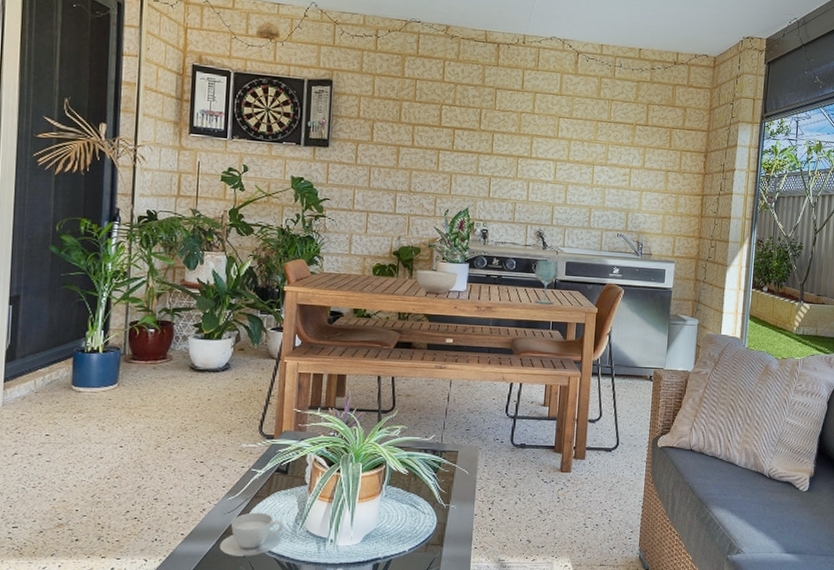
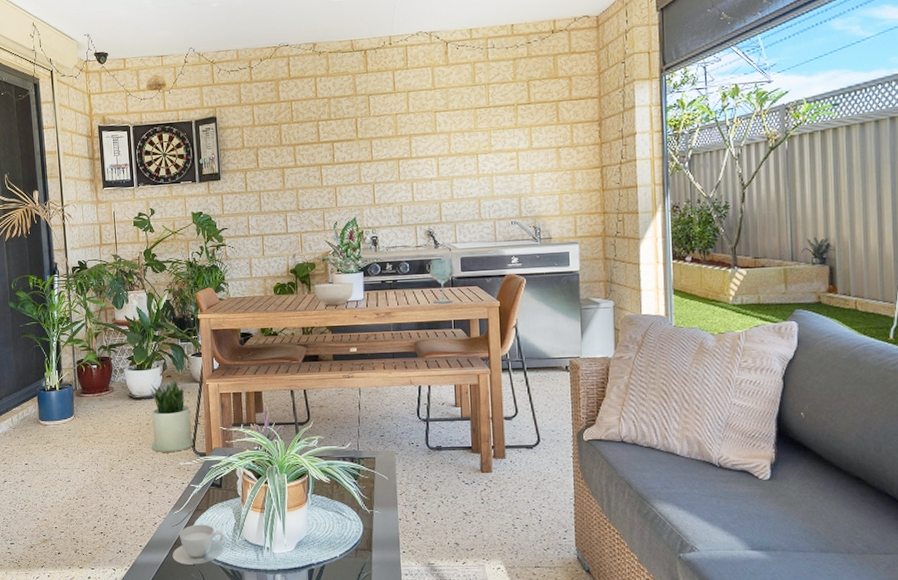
planter: none [208,352,263,432] -> present [149,378,195,452]

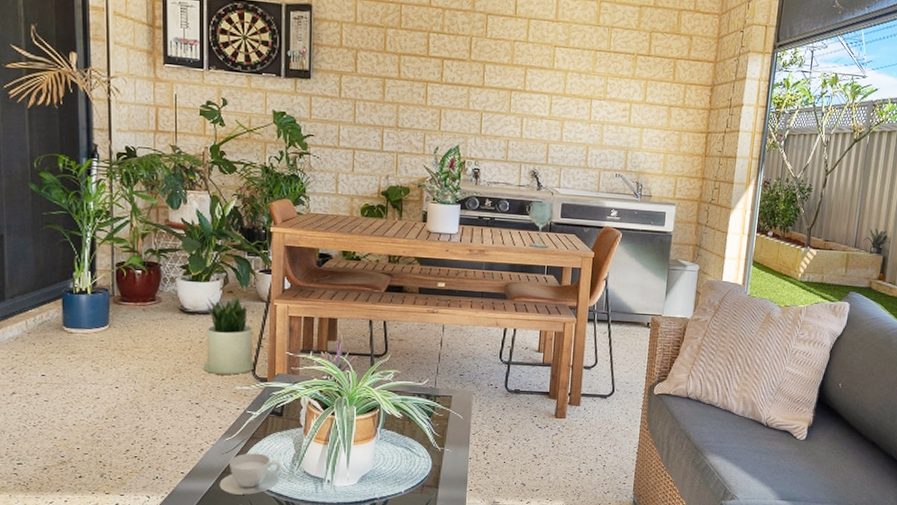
bowl: present [314,282,354,306] -> none [406,211,450,236]

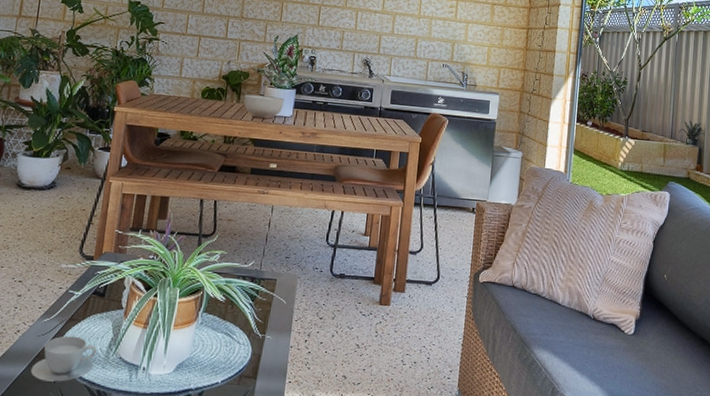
planter: present [202,295,256,375] -> none [30,171,86,252]
bowl: none [406,211,450,236] -> present [243,94,285,119]
wine glass: present [528,201,554,248] -> none [359,87,384,132]

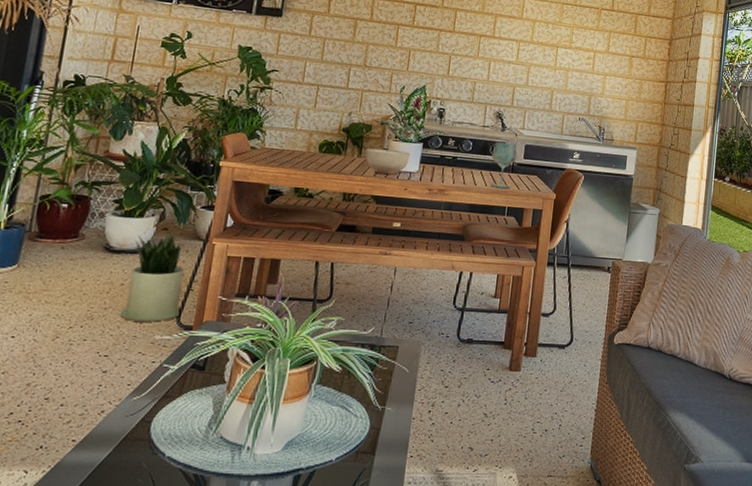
planter: none [30,171,86,252] -> present [118,232,185,322]
teacup: present [30,335,97,382] -> none [116,415,194,467]
wine glass: none [359,87,384,132] -> present [490,141,517,189]

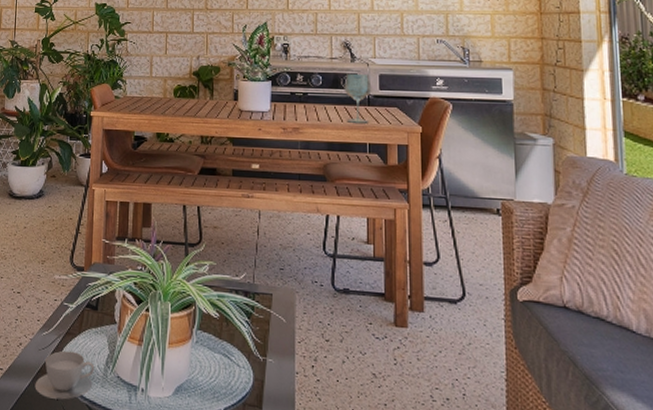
teacup: none [116,415,194,467] -> present [35,350,95,400]
planter: present [118,232,185,322] -> none [25,179,73,263]
bowl: present [365,148,411,174] -> none [217,90,261,115]

